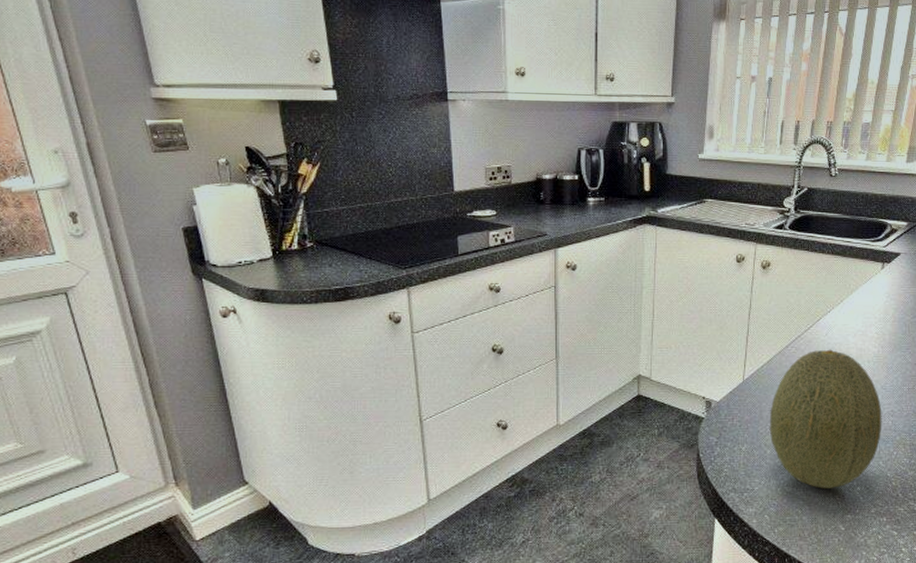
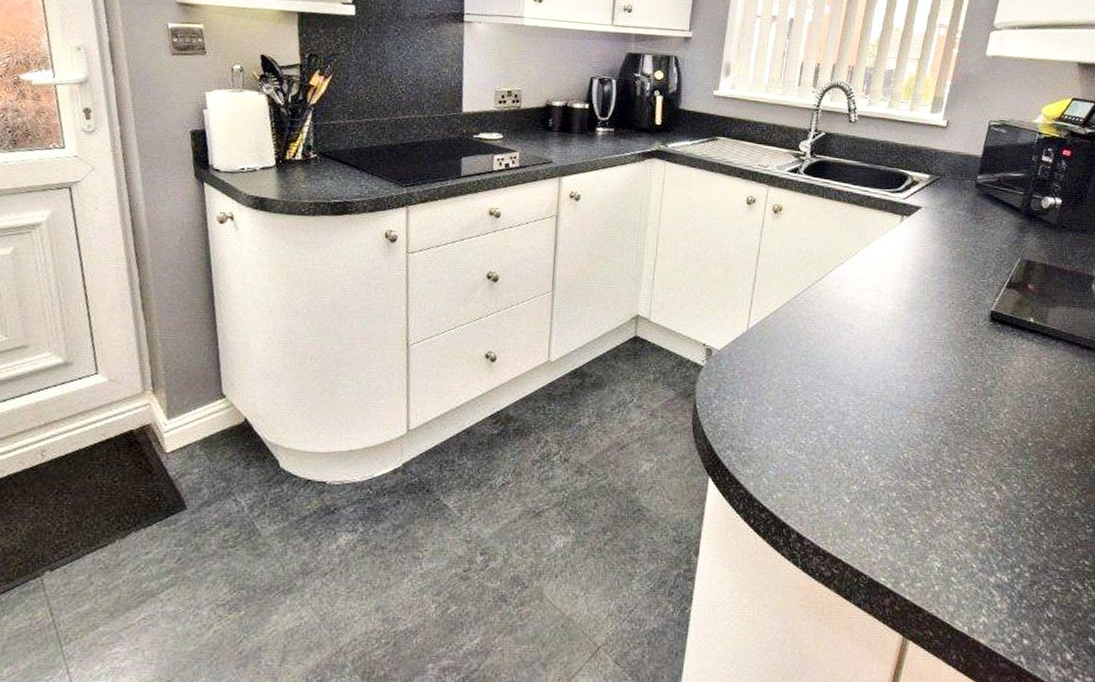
fruit: present [769,349,882,488] -> none [772,303,896,455]

